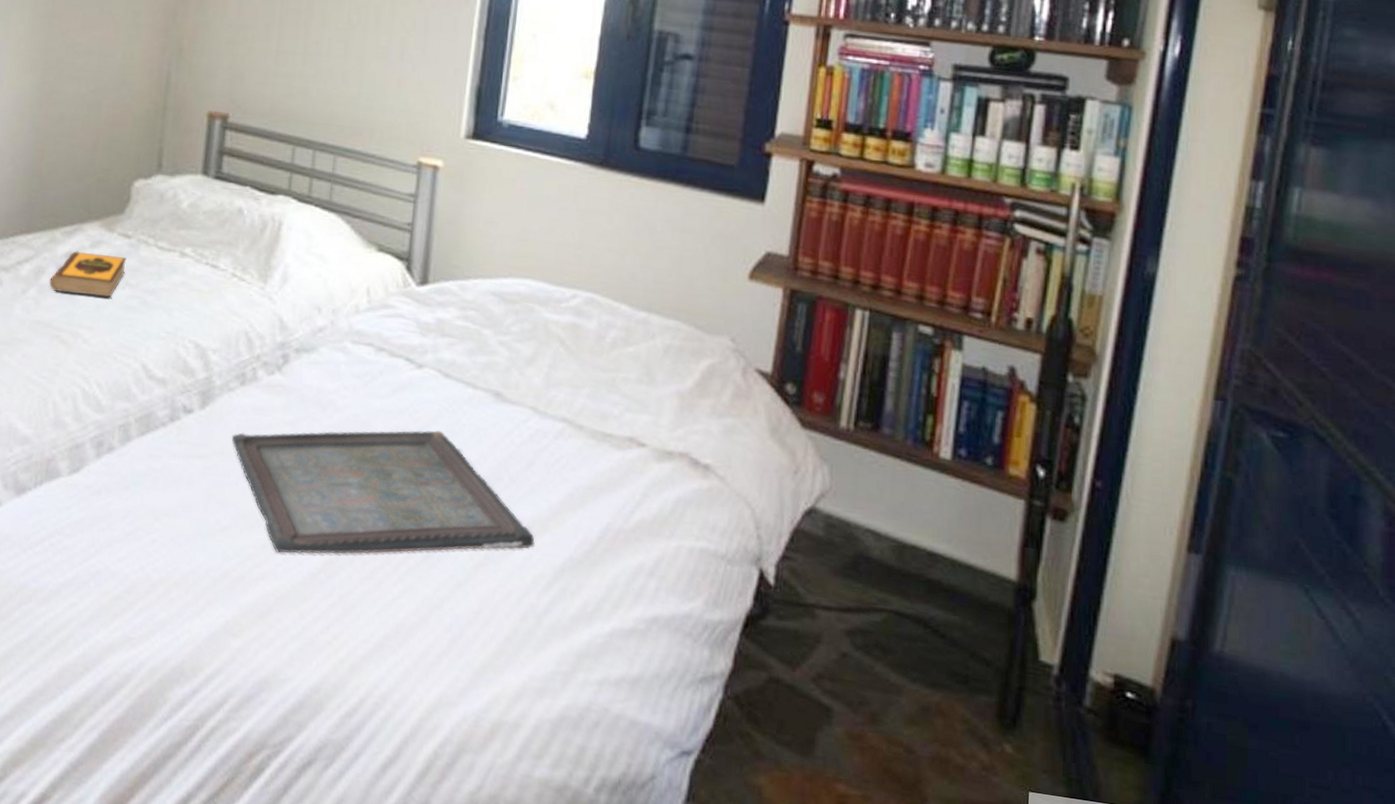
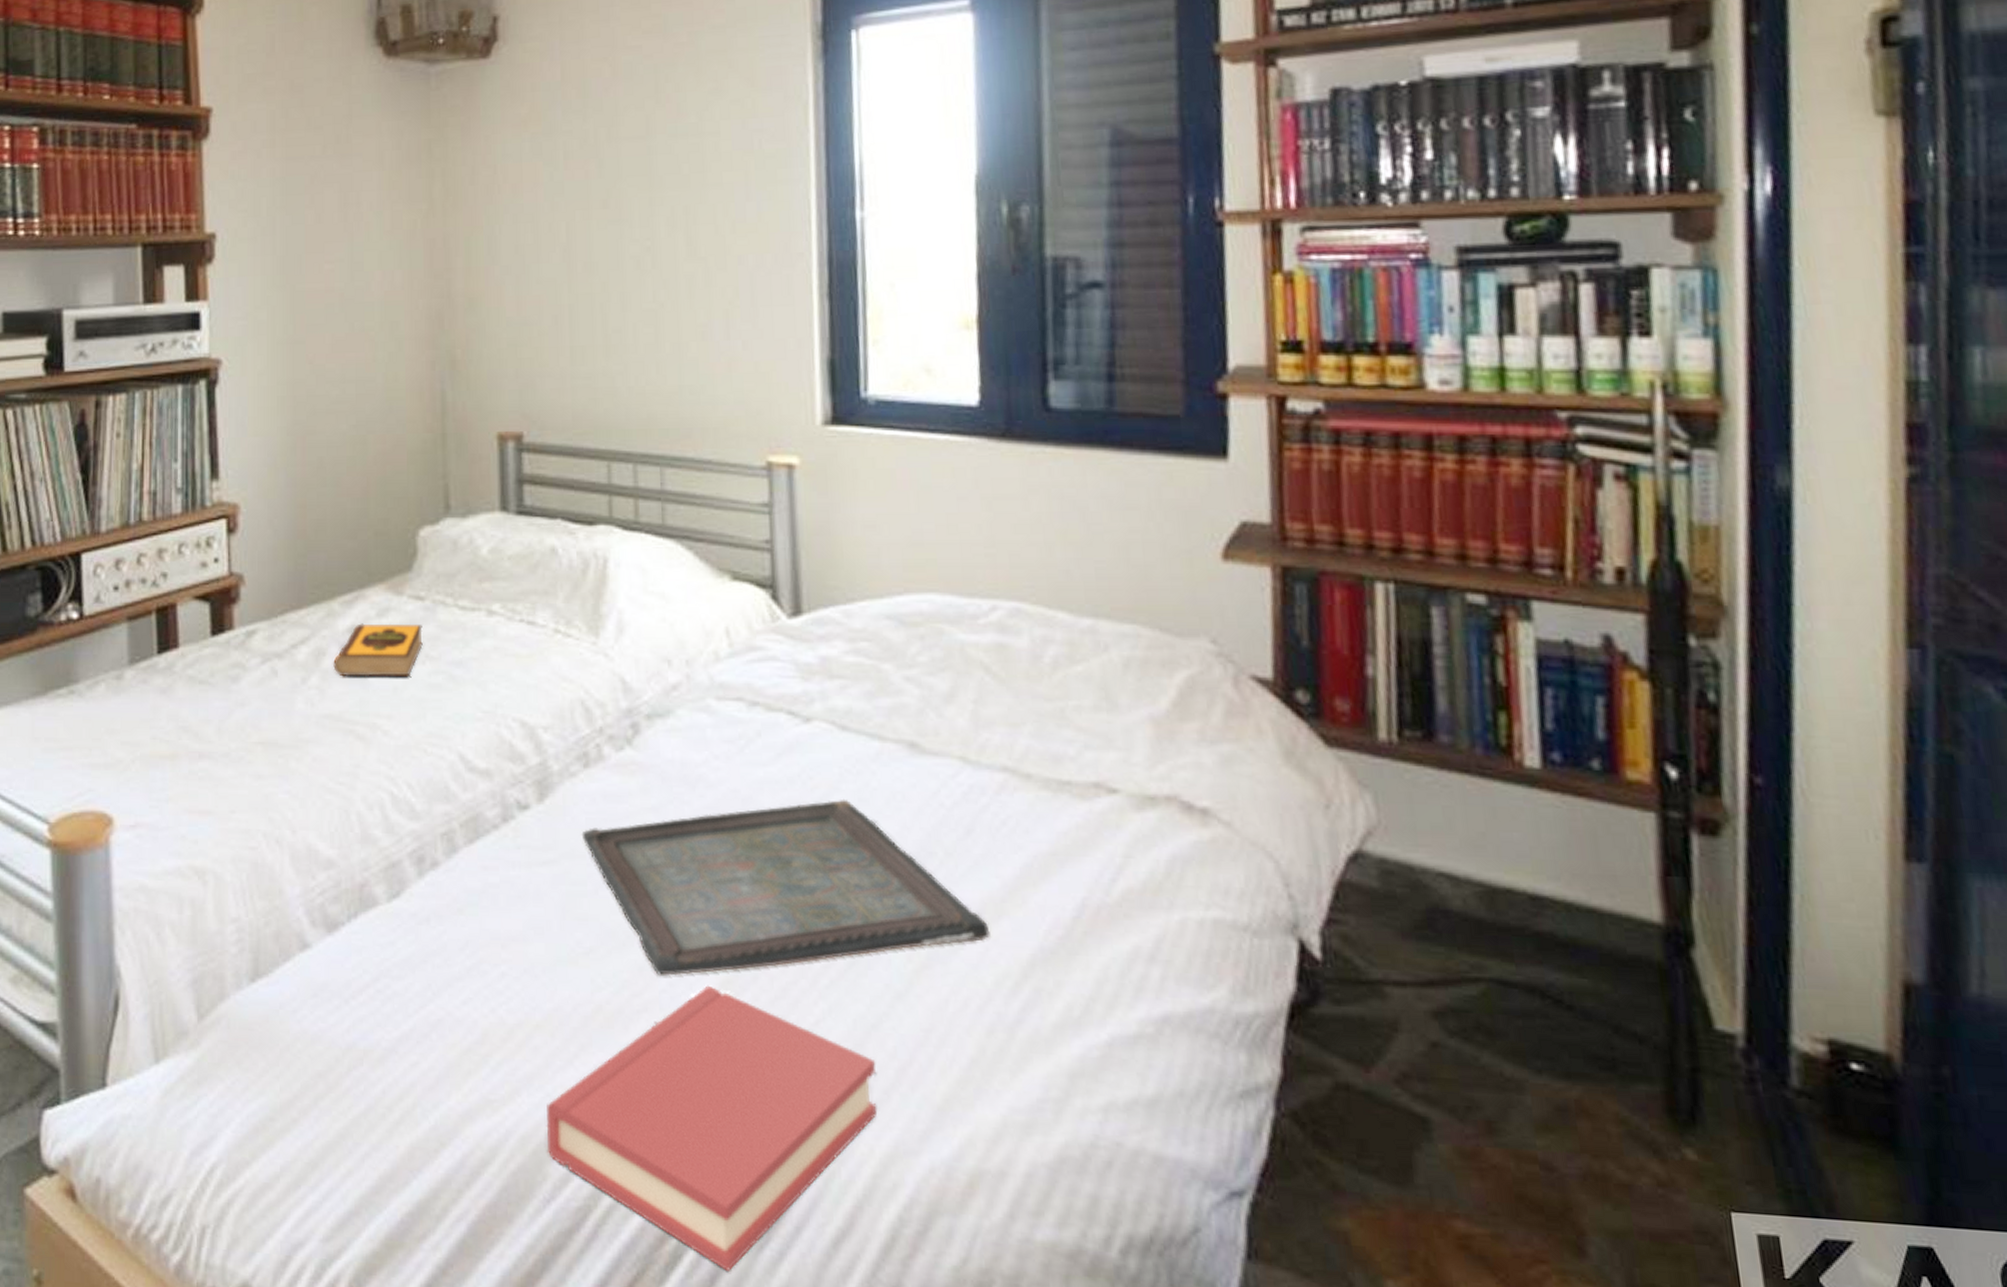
hardback book: none [171,563,435,783] -> present [546,985,878,1271]

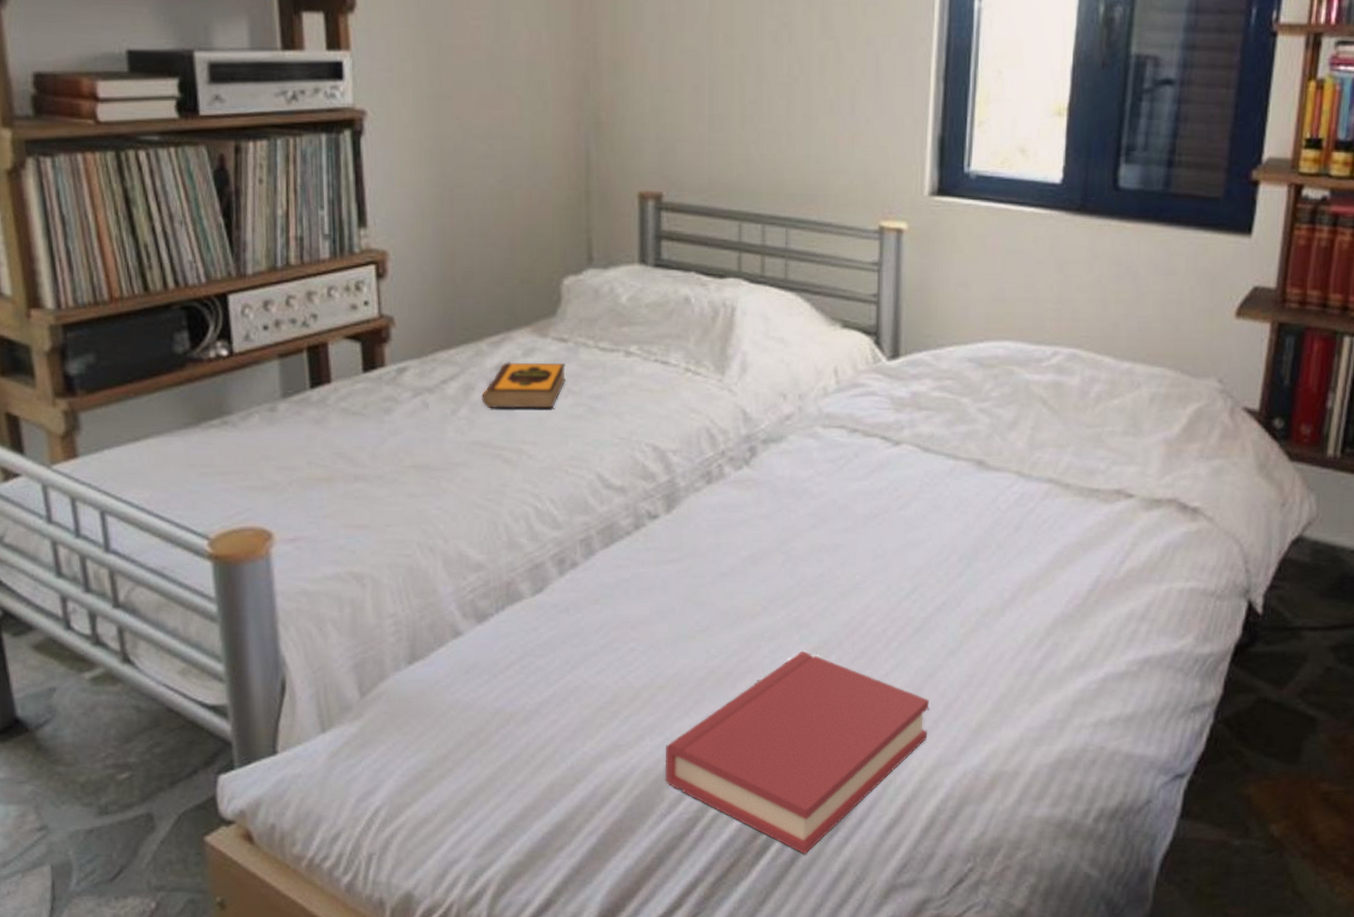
serving tray: present [581,798,990,976] -> none [703,505,1025,645]

